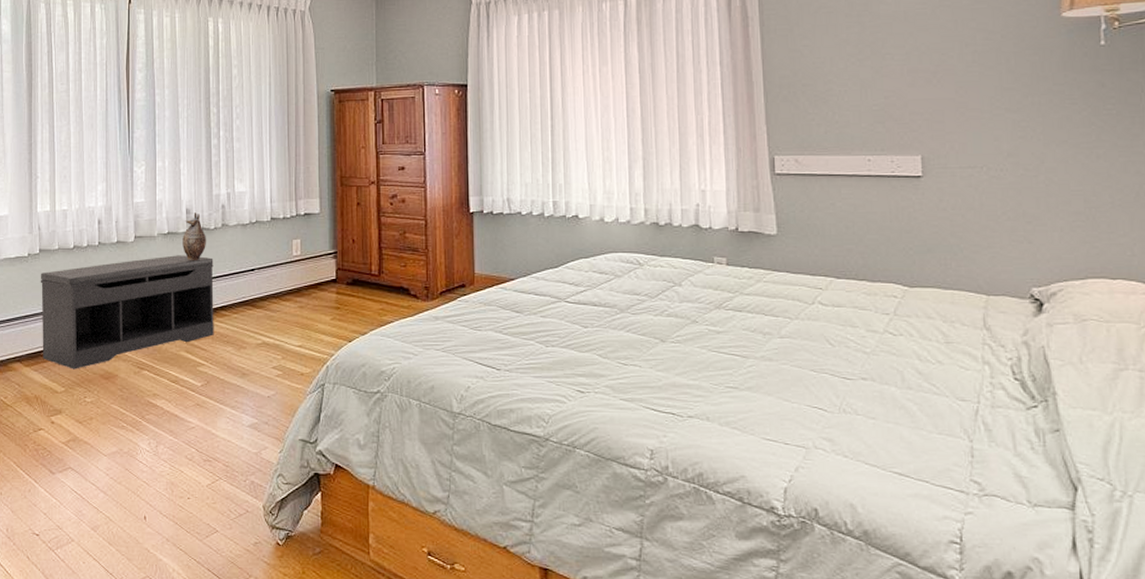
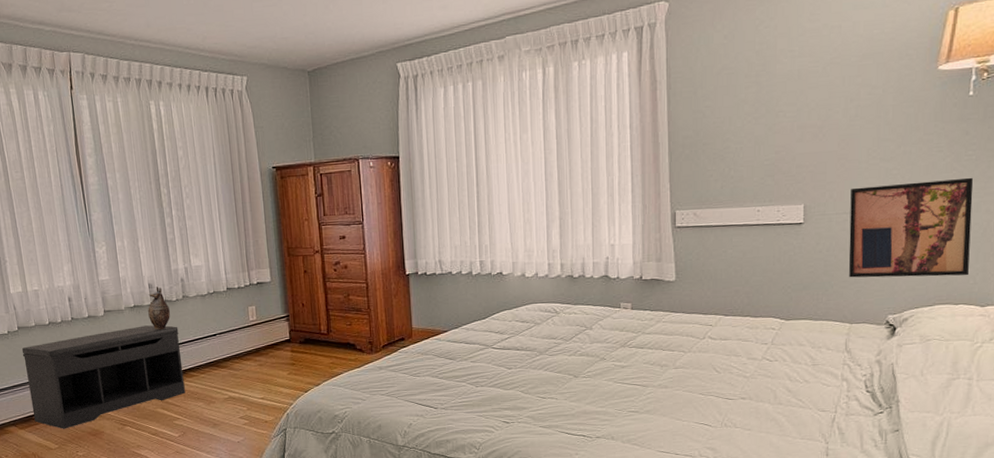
wall art: none [974,133,1125,246] -> present [848,177,973,278]

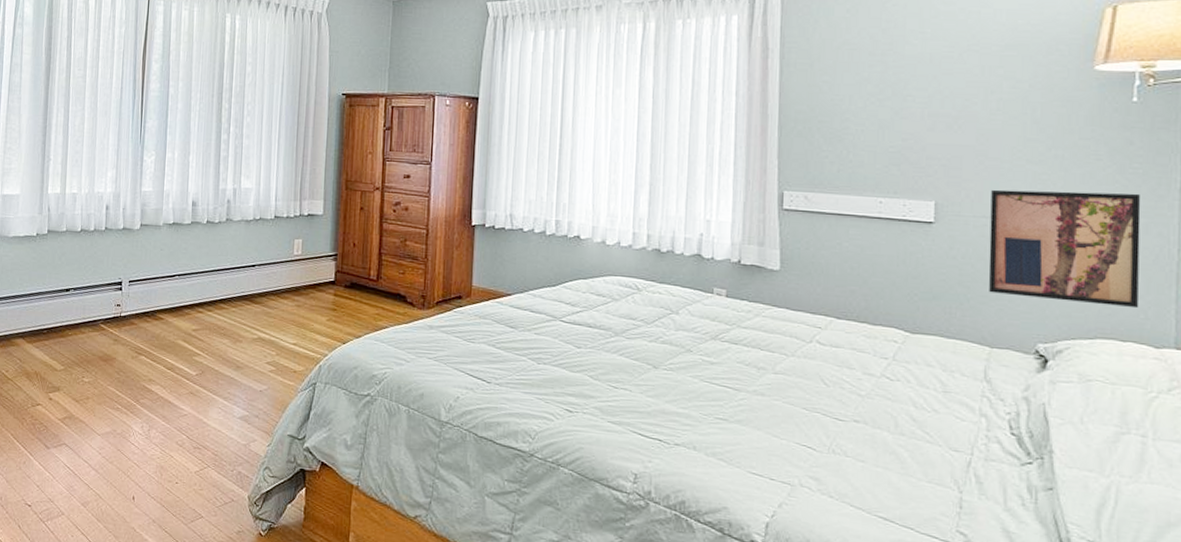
bench: present [21,325,186,429] -> none [44,245,216,350]
decorative vase: present [148,287,170,330] -> none [186,205,210,252]

